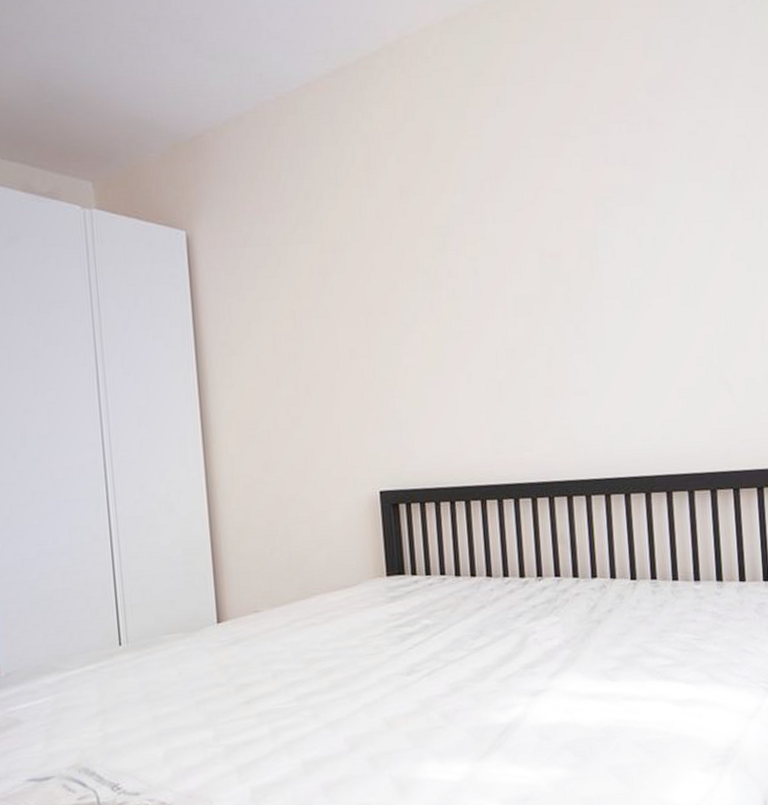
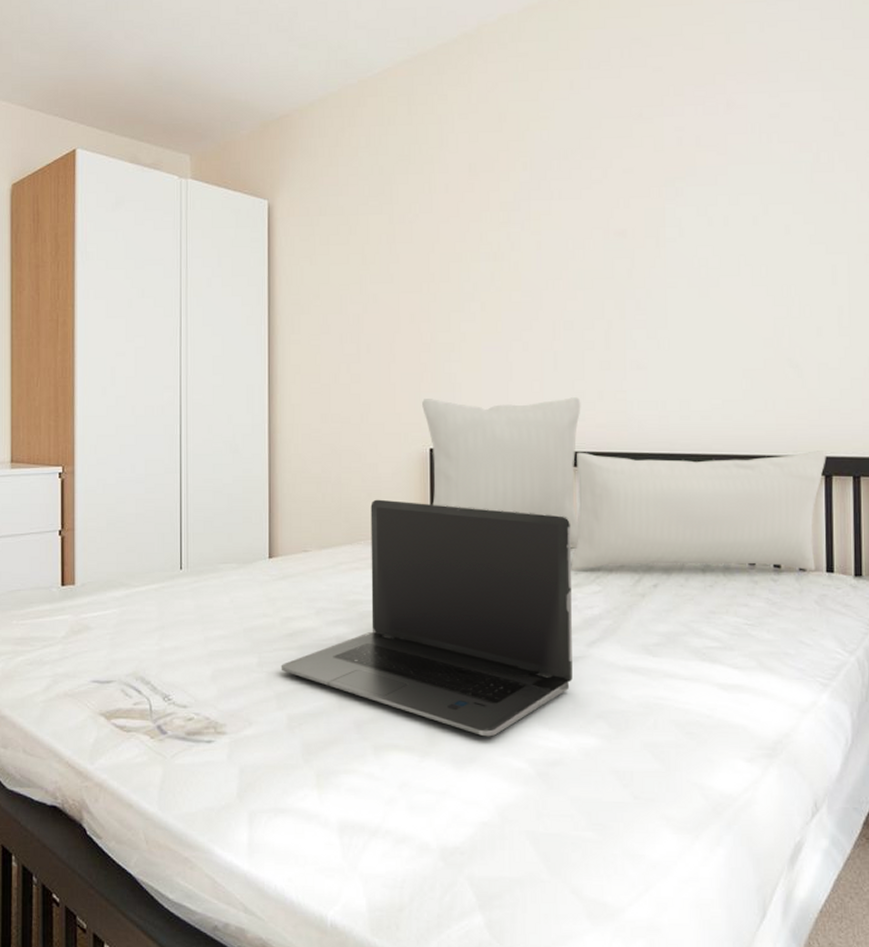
laptop computer: none [239,549,537,783] -> present [281,499,573,737]
pillow: none [368,427,535,581] -> present [422,397,581,547]
pillow: none [527,464,758,604] -> present [571,451,826,571]

